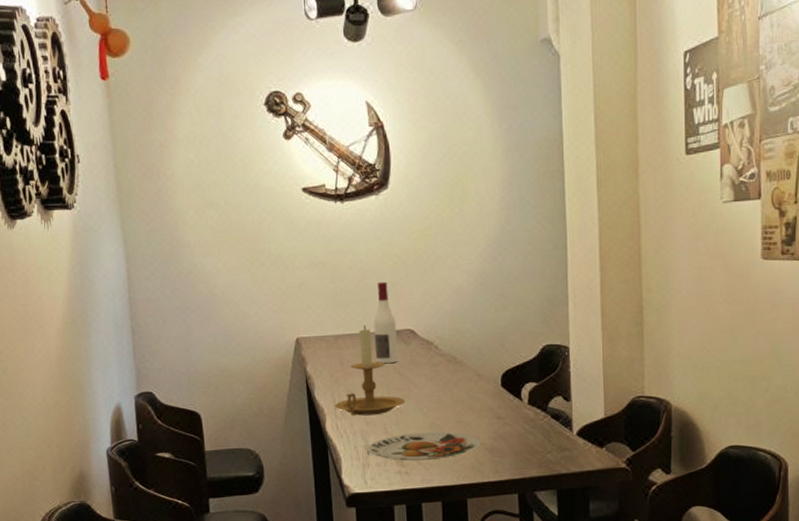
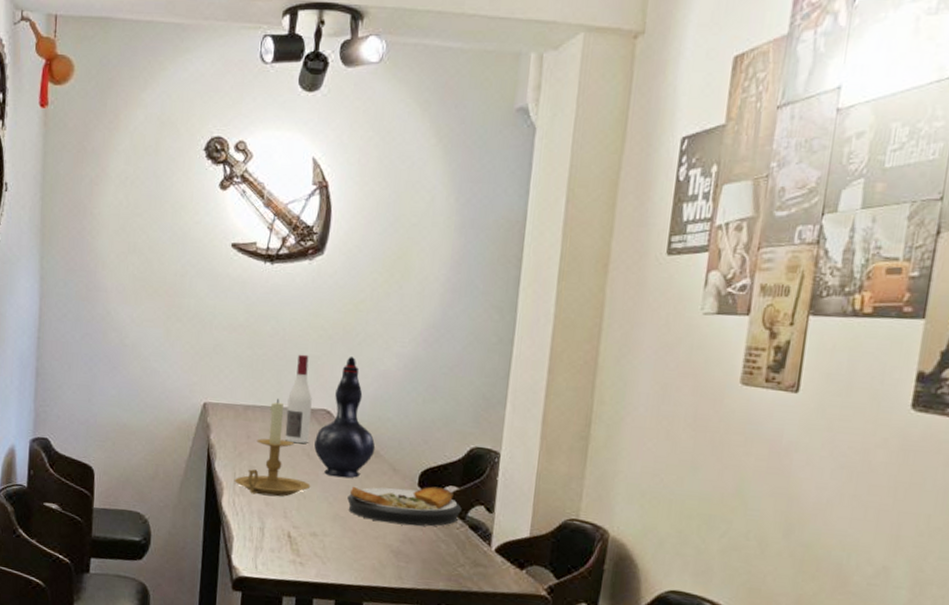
plate: present [367,431,482,461] -> none [262,521,388,555]
decorative vase: none [403,277,459,389] -> present [314,356,376,478]
plate: none [440,385,543,424] -> present [347,486,462,527]

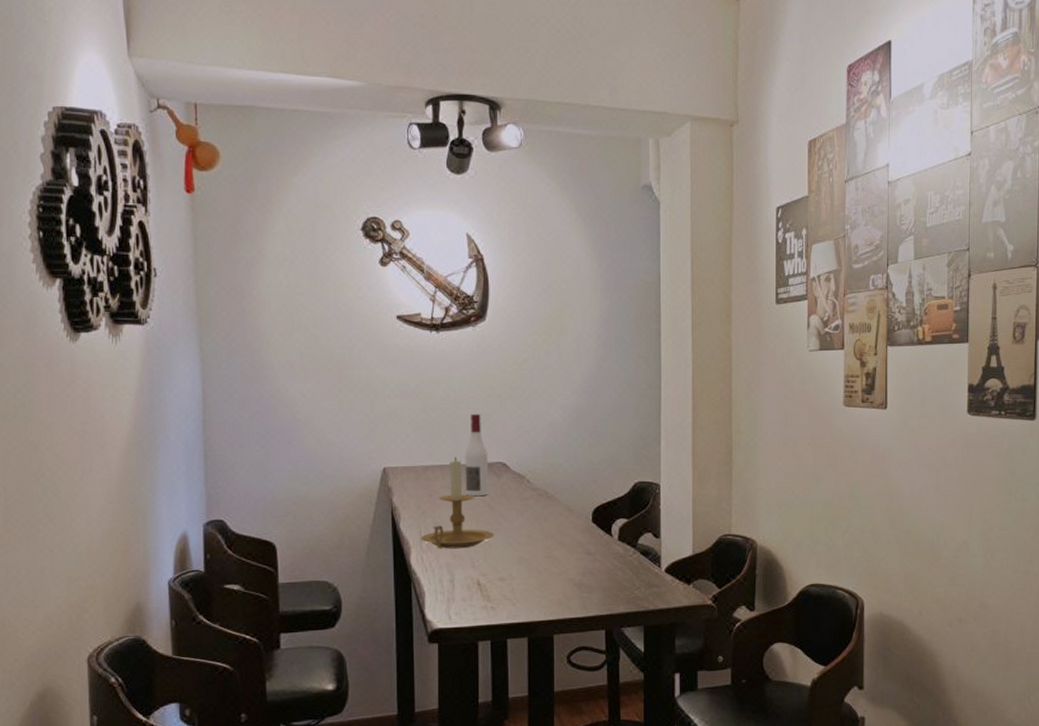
decorative vase: present [314,356,376,478] -> none [494,411,551,523]
plate: present [347,486,462,527] -> none [530,521,632,559]

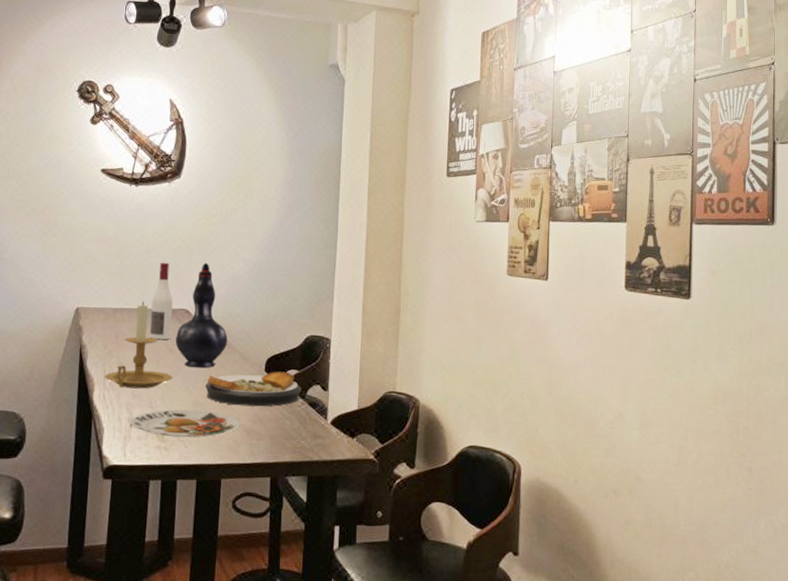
plate: none [452,566,571,596] -> present [130,409,242,438]
decorative vase: none [494,411,551,523] -> present [175,262,228,368]
plate: none [530,521,632,559] -> present [205,371,302,407]

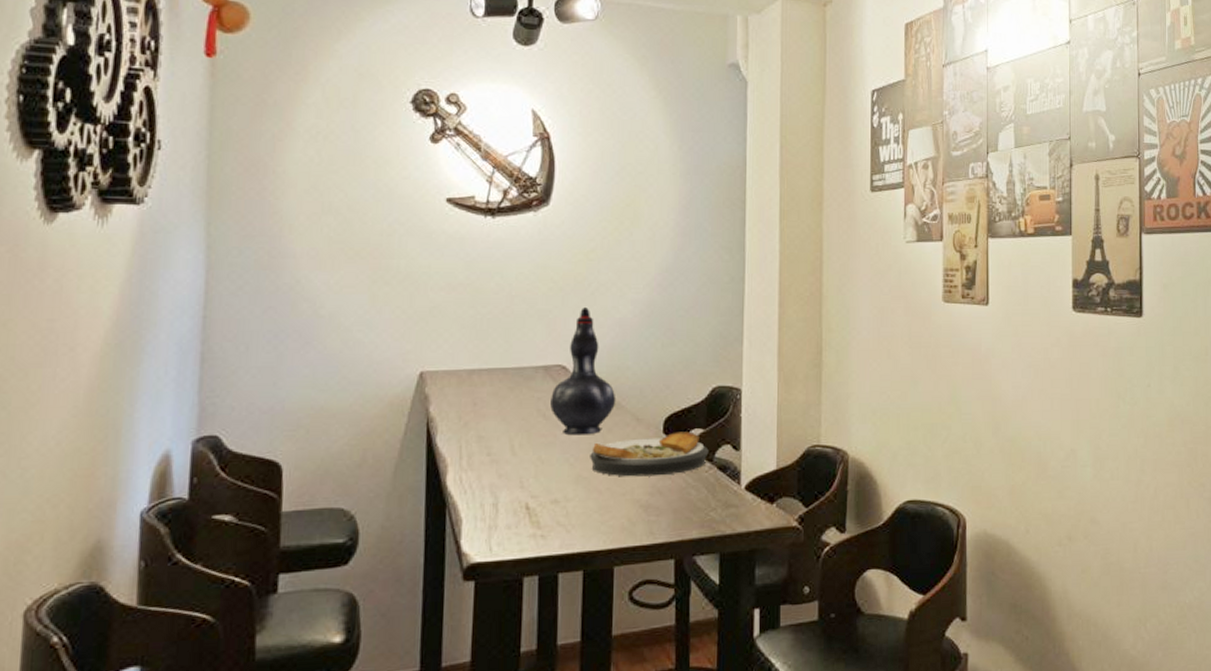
candle holder: present [104,302,173,389] -> none [459,359,549,467]
plate: present [130,409,242,438] -> none [495,485,637,522]
wine bottle: present [149,262,173,340] -> none [516,309,545,405]

